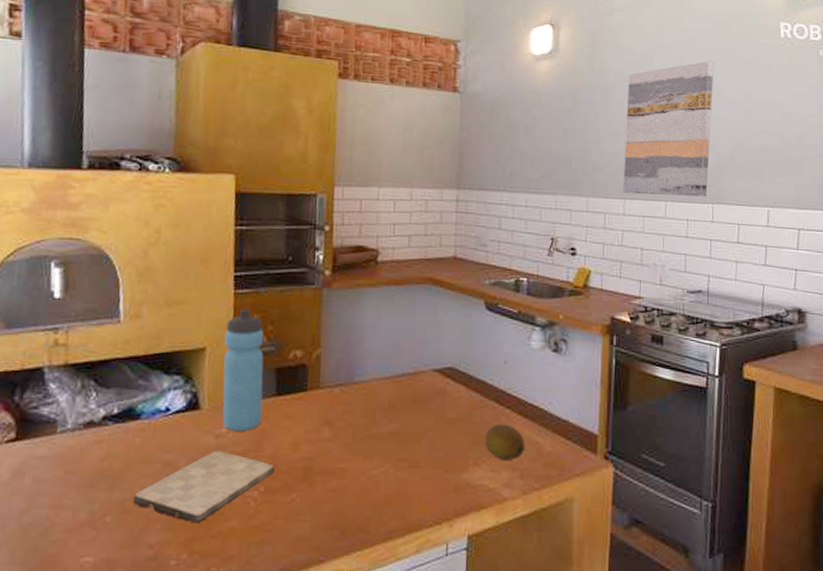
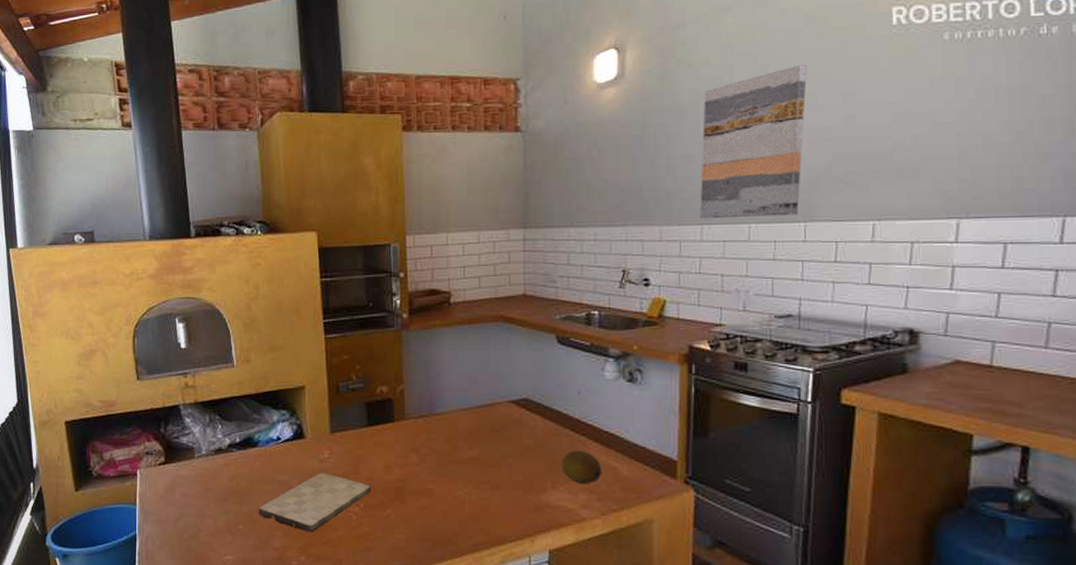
water bottle: present [222,309,264,431] -> none [320,351,357,457]

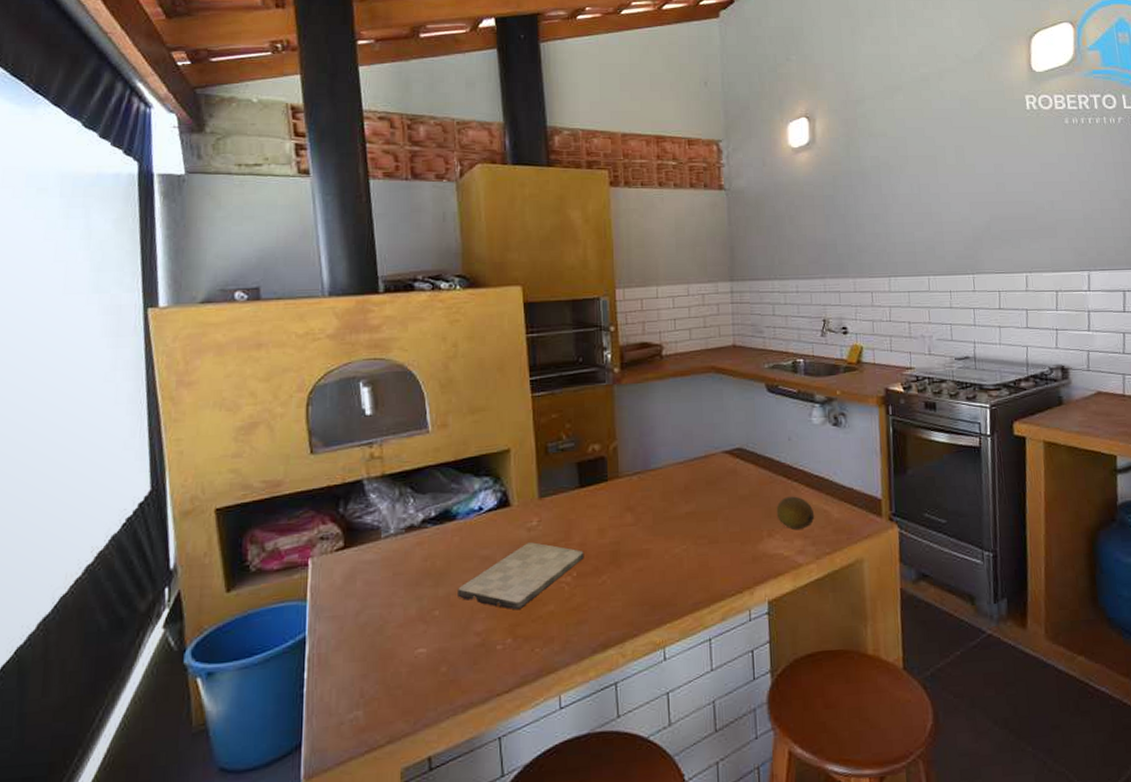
wall art: present [699,64,807,219] -> none [883,138,968,272]

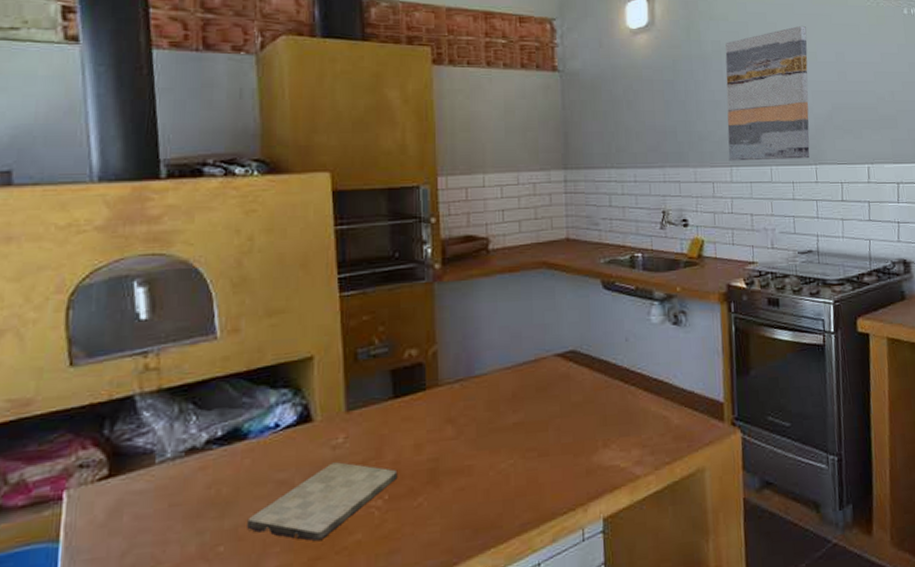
fruit: present [776,496,815,530] -> none [612,402,654,439]
wall art: none [883,138,968,272] -> present [725,25,810,161]

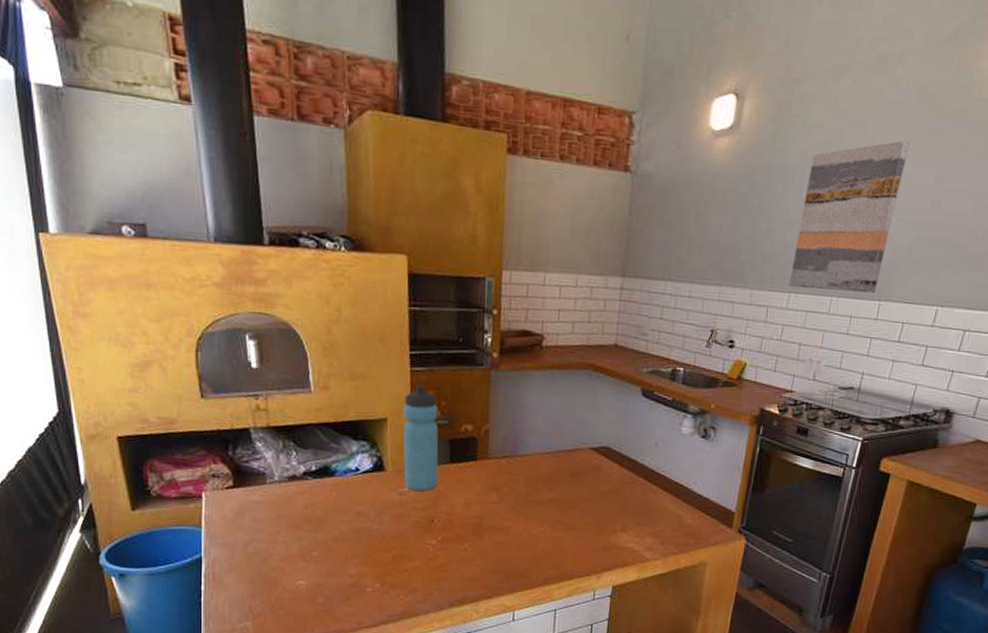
cutting board: present [247,462,398,542] -> none [334,505,450,562]
water bottle: none [333,311,380,440] -> present [403,385,439,491]

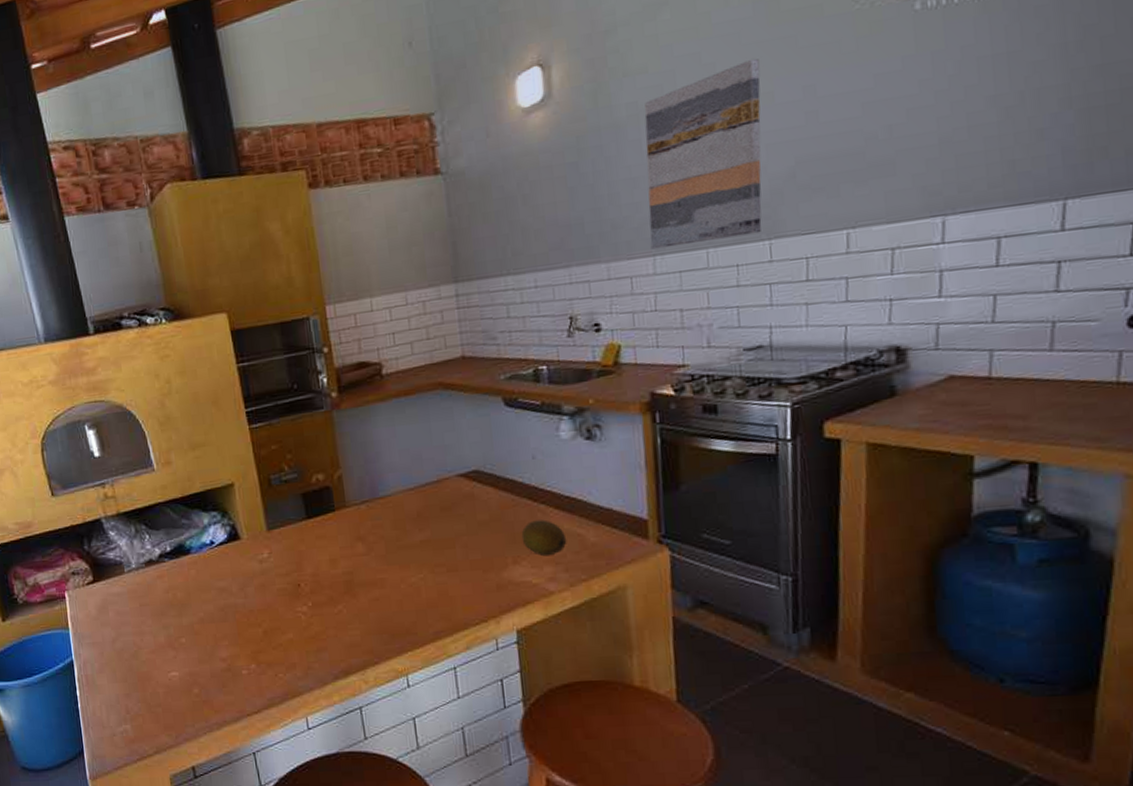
water bottle: present [403,385,439,491] -> none [248,442,298,555]
fruit: none [632,498,669,529] -> present [521,519,567,556]

